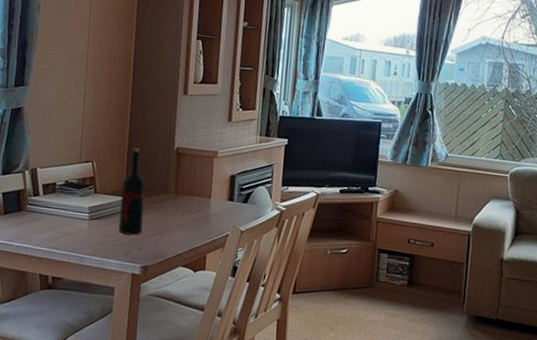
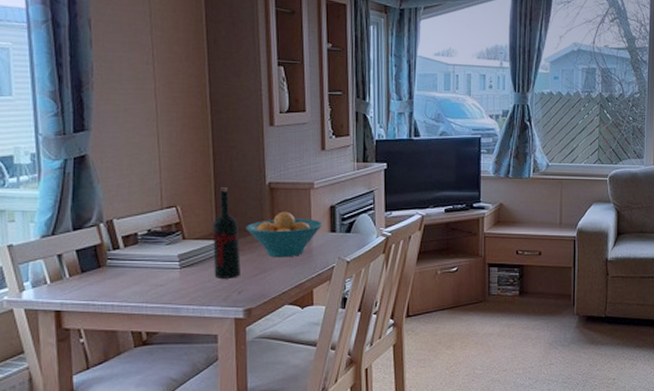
fruit bowl: none [151,176,222,221] -> present [246,211,322,258]

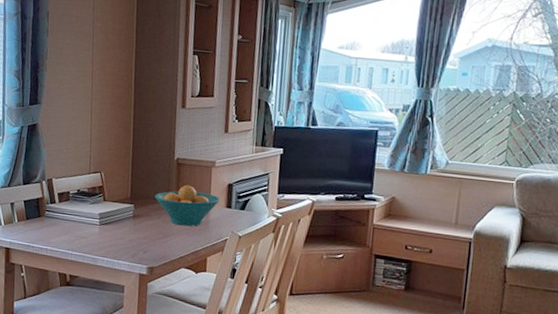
wine bottle: present [212,187,241,279] -> none [126,159,149,239]

